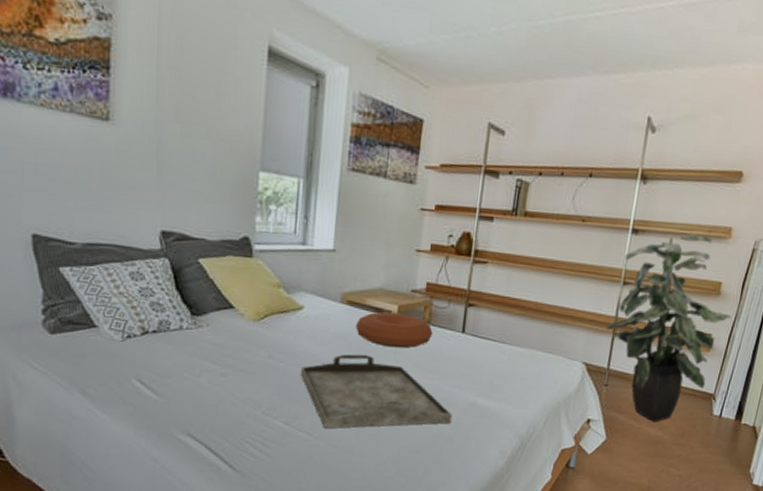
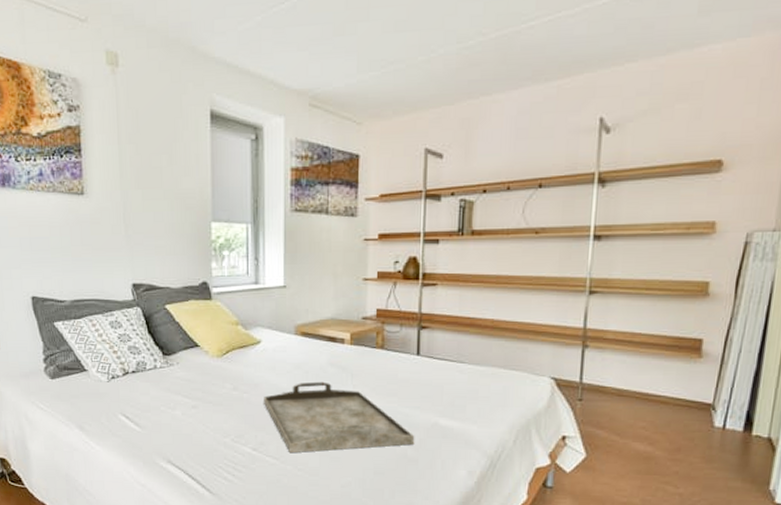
cushion: present [356,312,433,348] -> none [311,340,387,374]
indoor plant: present [605,234,733,422] -> none [573,234,727,437]

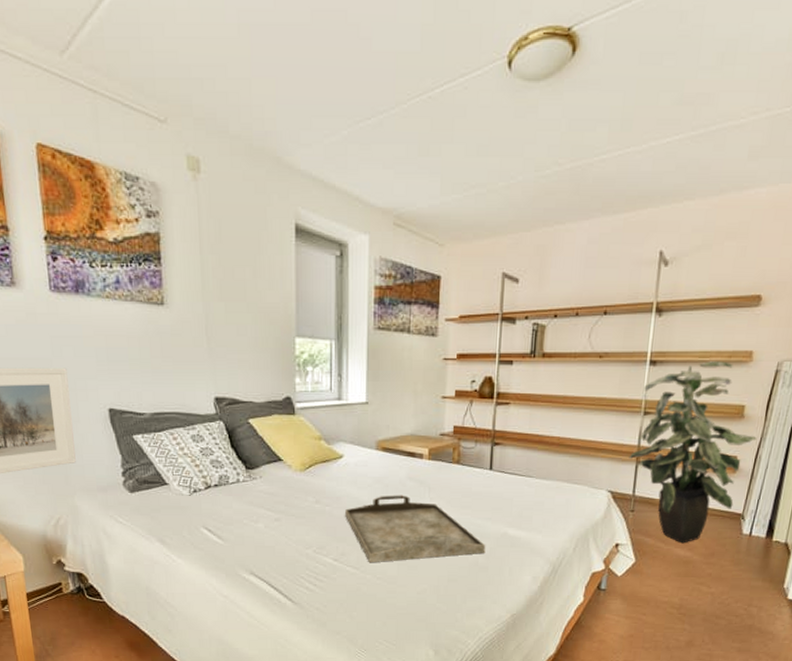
indoor plant: none [573,234,727,437] -> present [628,361,758,544]

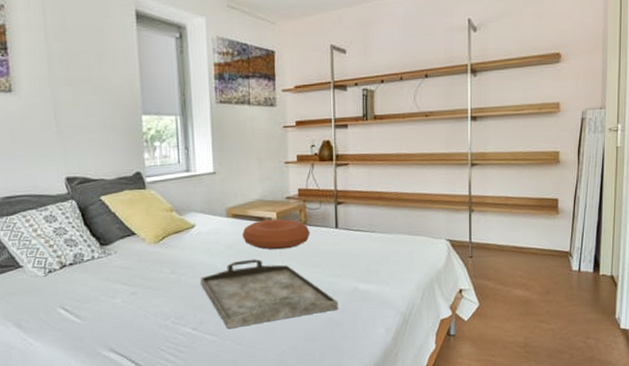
cushion: none [391,455,462,487] -> present [242,219,310,250]
indoor plant: present [628,361,758,544] -> none [462,113,574,284]

